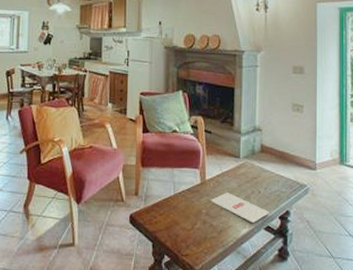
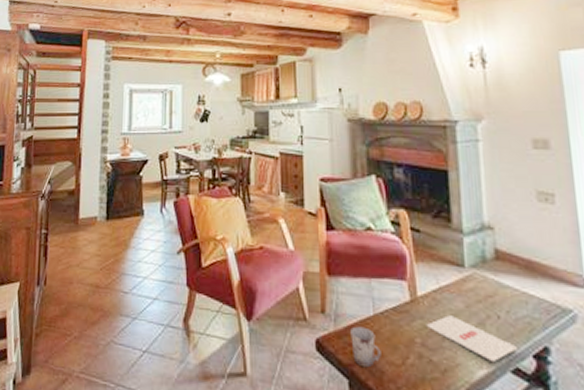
cup: none [156,203,177,233] -> present [350,326,381,368]

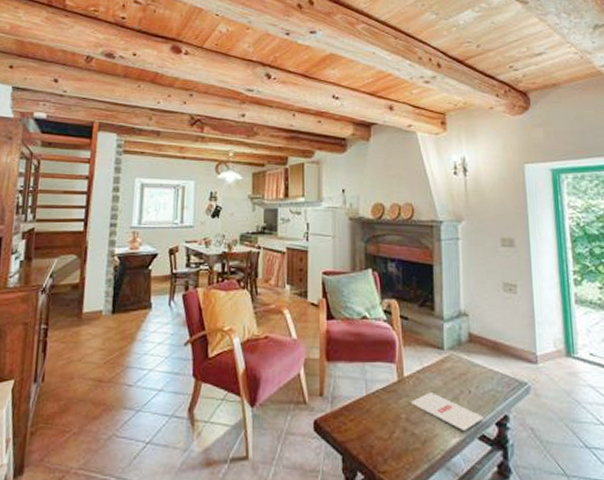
cup: present [350,326,381,368] -> none [345,406,371,444]

